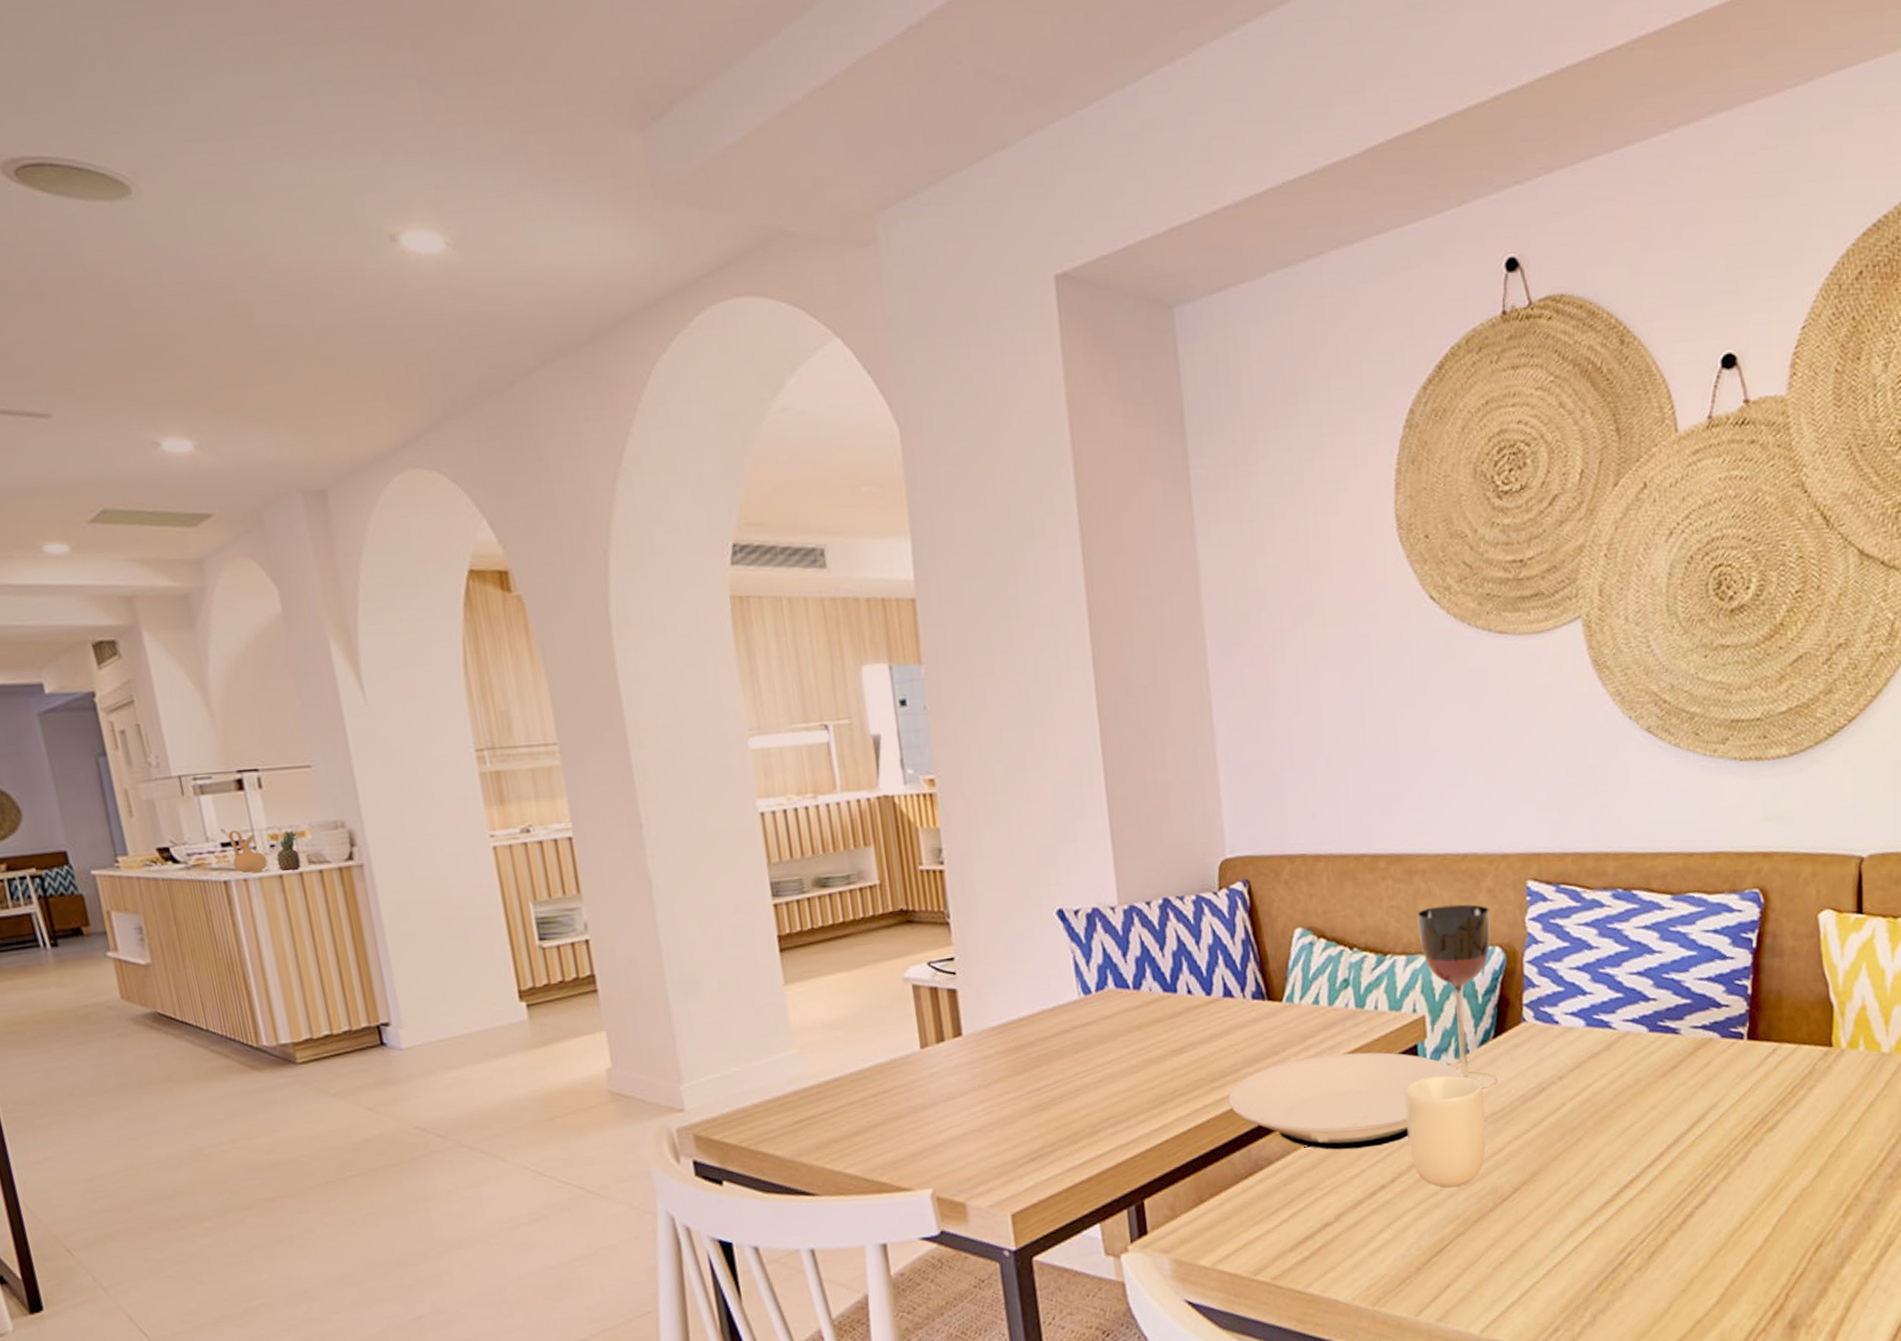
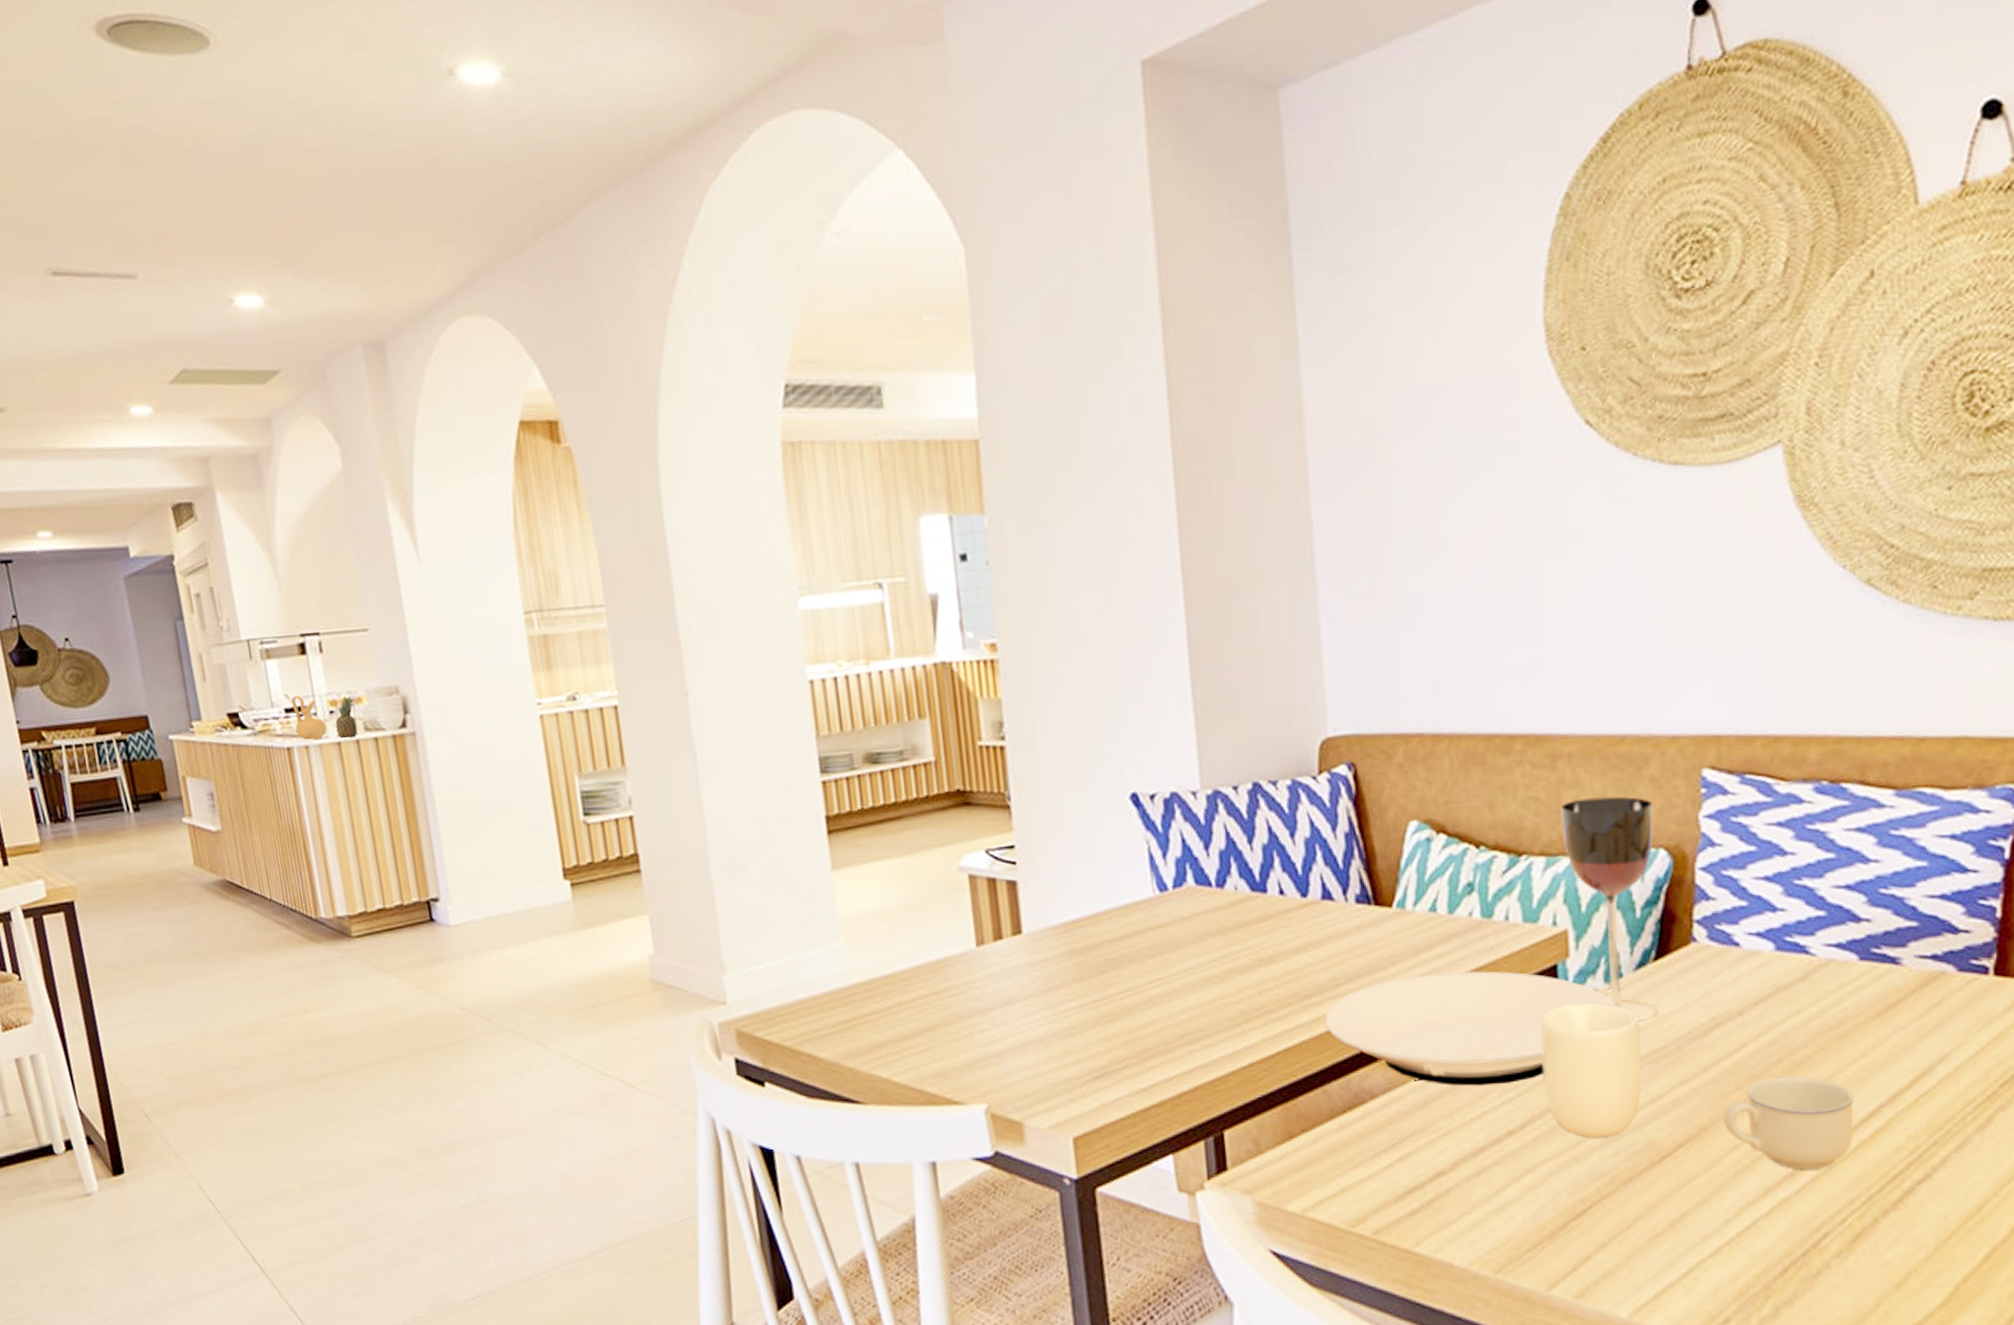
cup: none [1550,1127,1648,1203] -> present [1723,1076,1854,1170]

